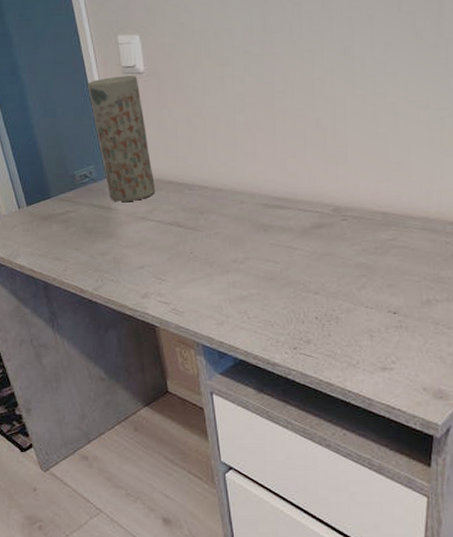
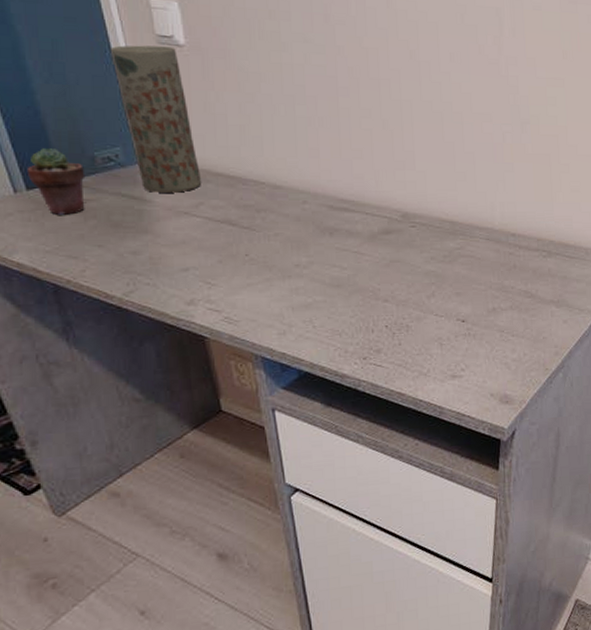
potted succulent: none [27,171,68,225] -> present [26,148,86,215]

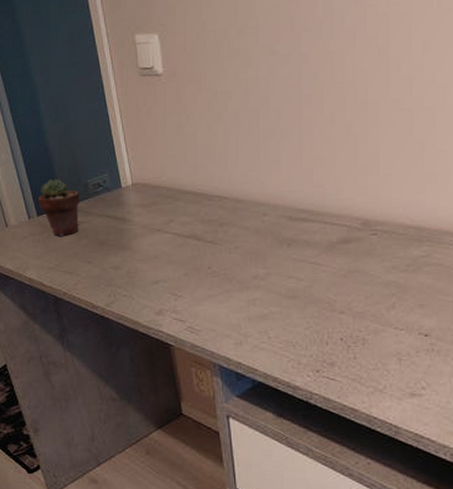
vase: present [111,45,201,193] -> none [103,77,172,213]

